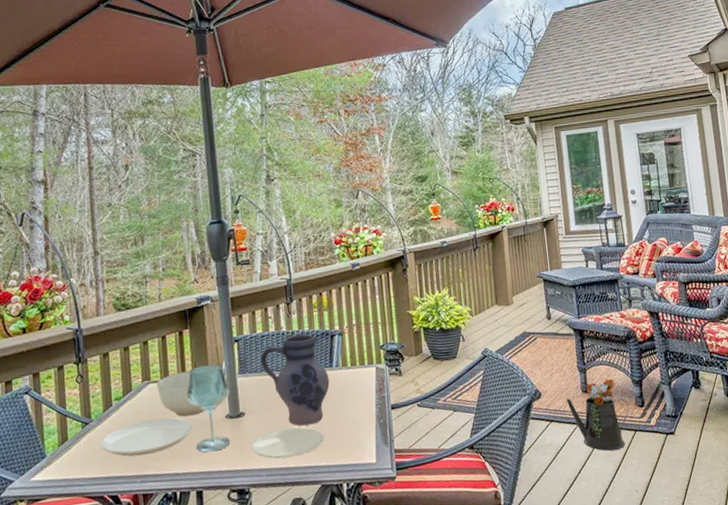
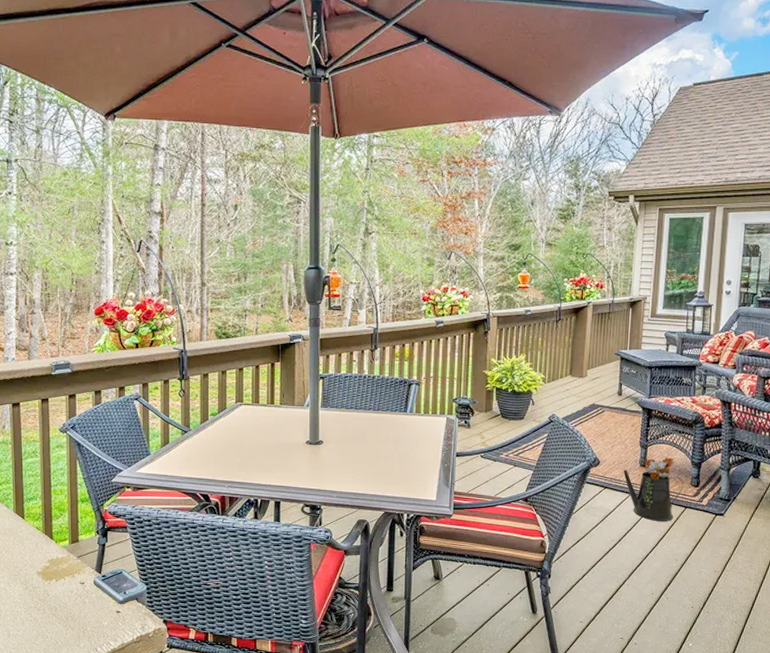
plate: present [100,417,193,456] -> none [196,436,277,465]
bowl: present [157,371,204,417] -> none [248,399,287,438]
wine glass: present [186,364,231,452] -> none [273,396,311,470]
plate: present [252,427,325,459] -> none [327,459,392,485]
pitcher: present [260,334,330,426] -> none [342,379,403,460]

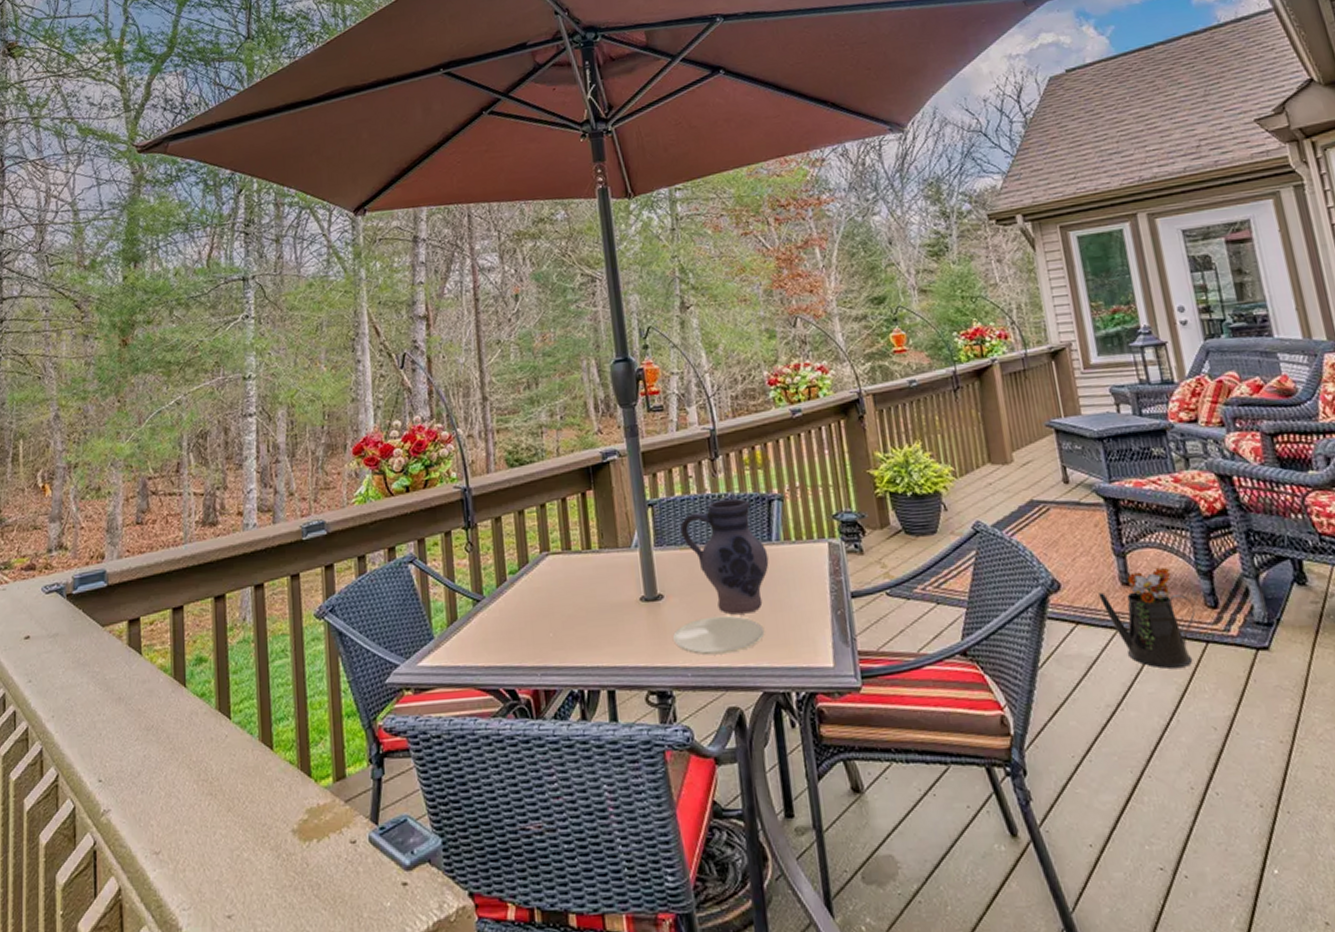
plate: none [327,459,392,485] -> present [673,615,765,656]
pitcher: none [342,379,403,460] -> present [680,498,769,615]

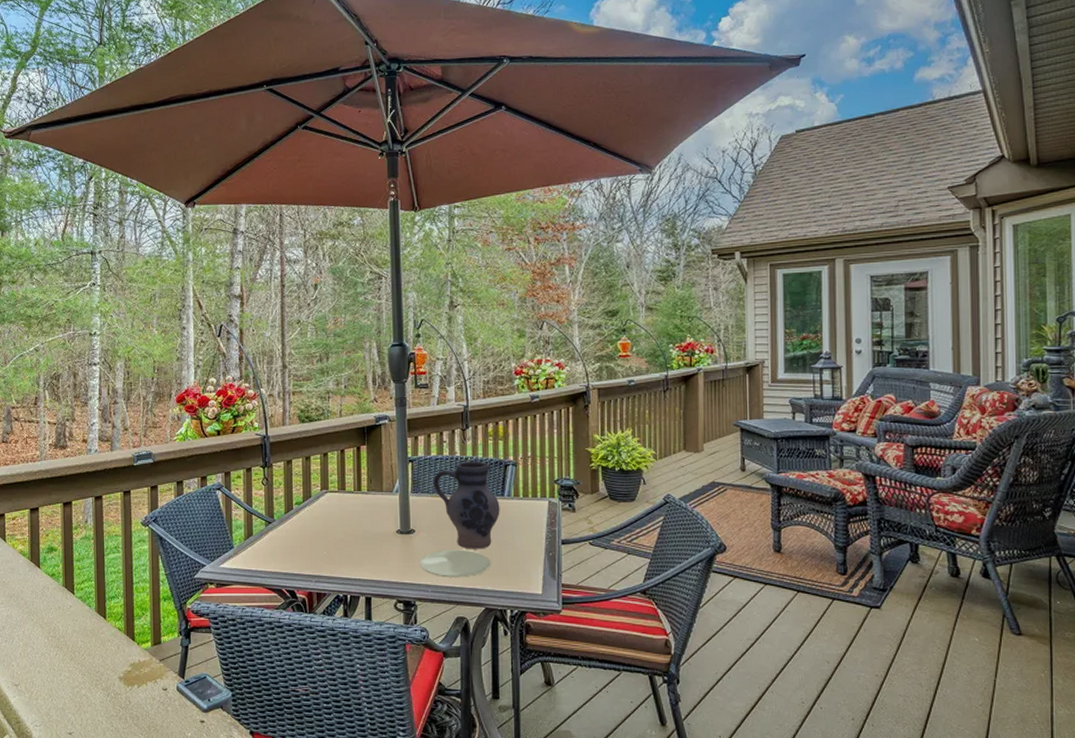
watering can: present [1098,566,1196,669] -> none [755,540,829,616]

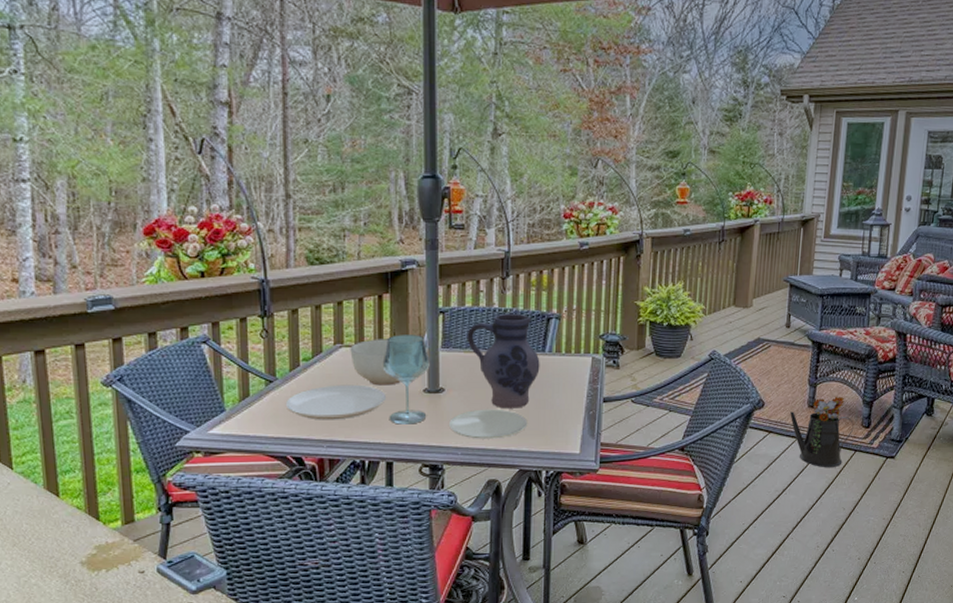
plate: none [281,526,365,557] -> present [285,384,387,420]
bowl: none [334,485,376,527] -> present [350,339,400,386]
wine glass: none [361,481,402,563] -> present [382,335,430,425]
watering can: none [755,540,829,616] -> present [790,396,854,467]

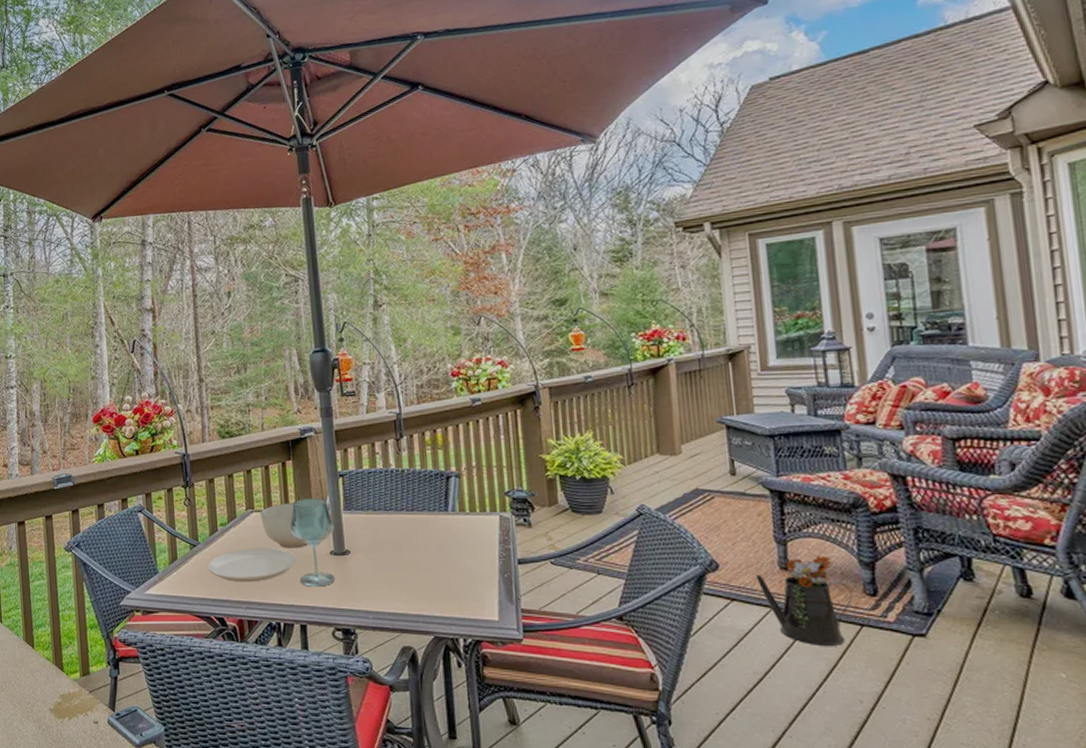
plate: present [449,409,528,439] -> none [358,571,438,603]
pitcher: present [467,313,540,409] -> none [367,473,445,571]

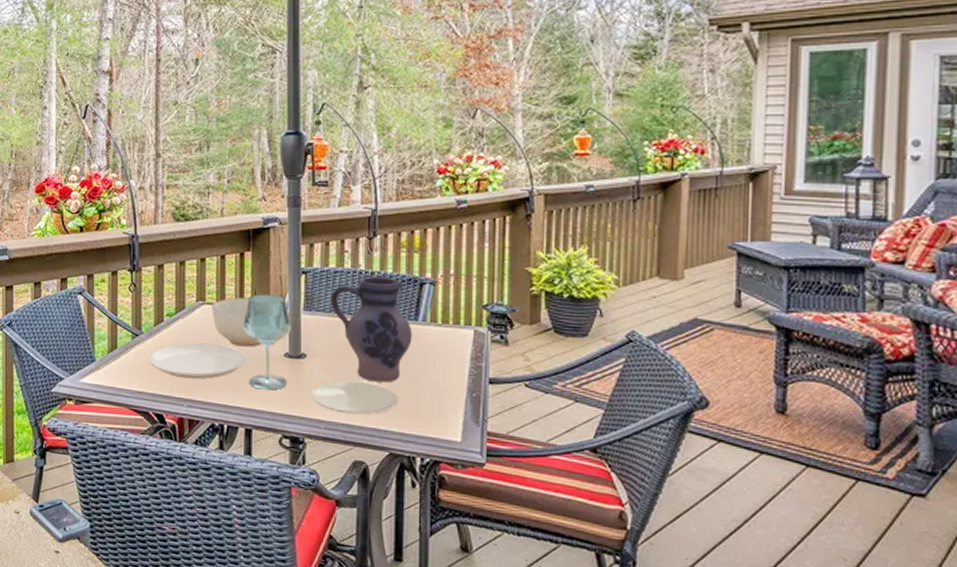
plate: none [358,571,438,603] -> present [311,380,399,415]
pitcher: none [367,473,445,571] -> present [330,276,412,383]
watering can: present [756,555,854,646] -> none [748,401,853,499]

